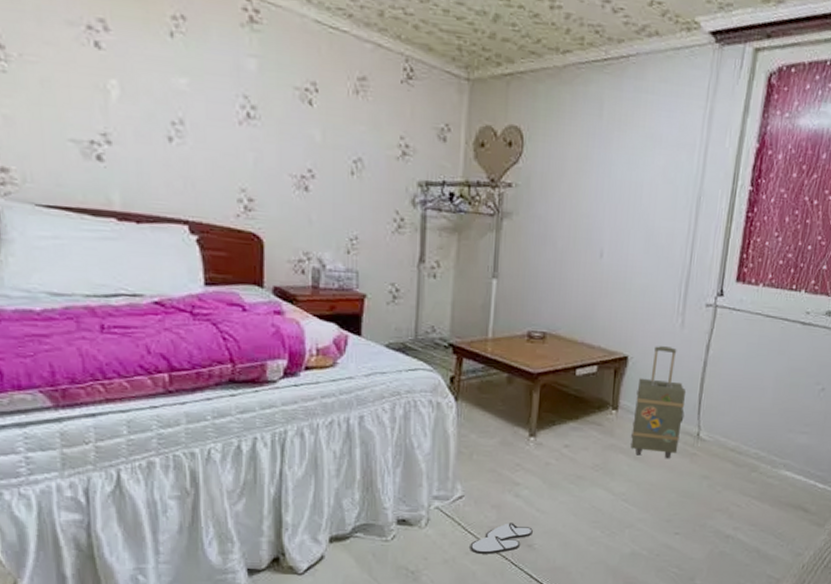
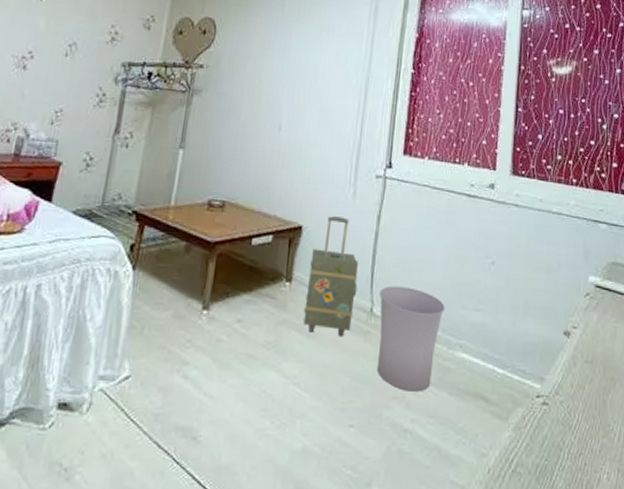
slippers: present [470,523,533,554] -> none [130,409,199,448]
waste bin: none [702,412,772,505] -> present [377,286,445,392]

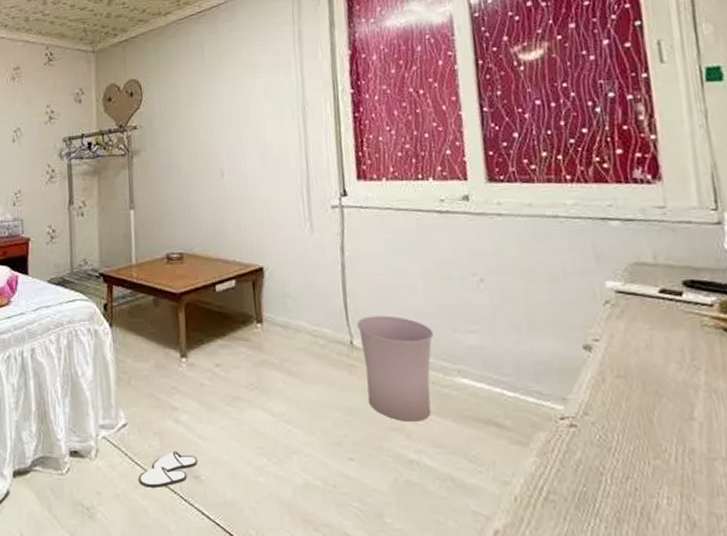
slippers: none [130,409,199,448] -> present [138,451,198,487]
suitcase: present [303,216,358,337] -> none [278,253,333,373]

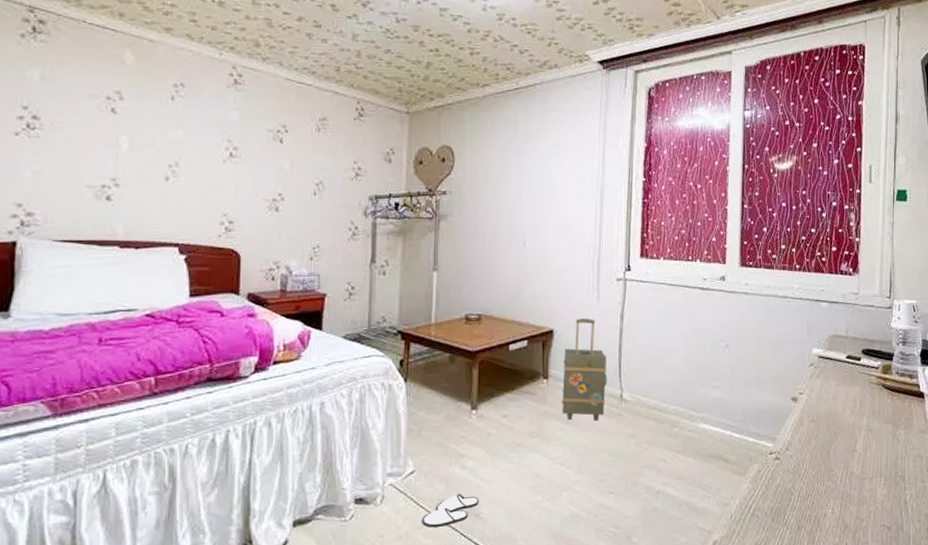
suitcase: none [278,253,333,373] -> present [561,318,607,421]
waste bin: present [357,315,434,422] -> none [628,373,686,460]

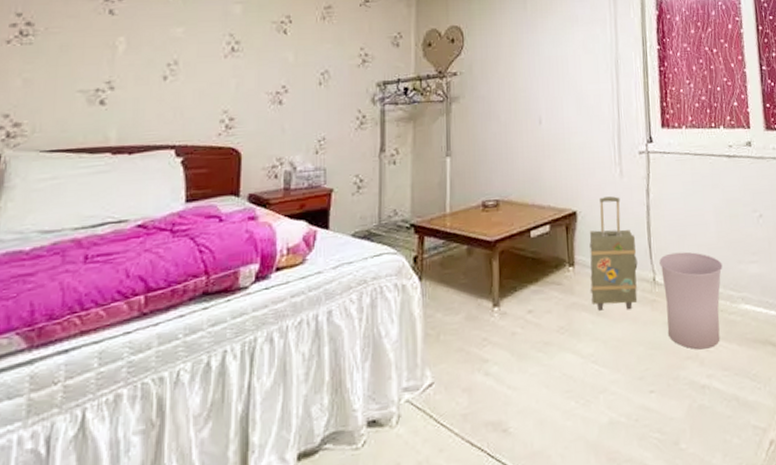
slippers: present [422,494,479,527] -> none [443,406,506,449]
waste bin: none [628,373,686,460] -> present [659,251,723,350]

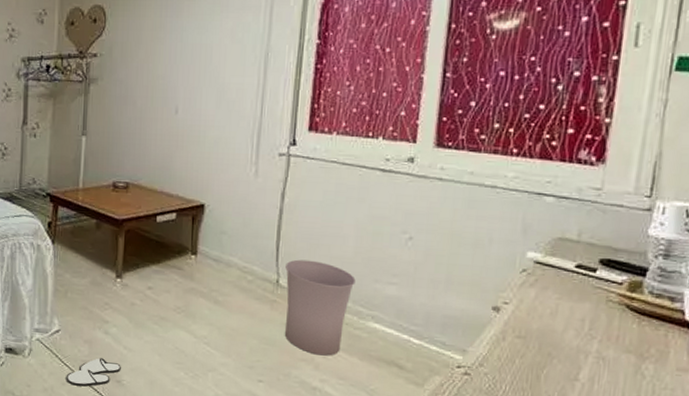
slippers: none [443,406,506,449] -> present [66,358,121,387]
suitcase: present [589,196,638,311] -> none [209,194,262,305]

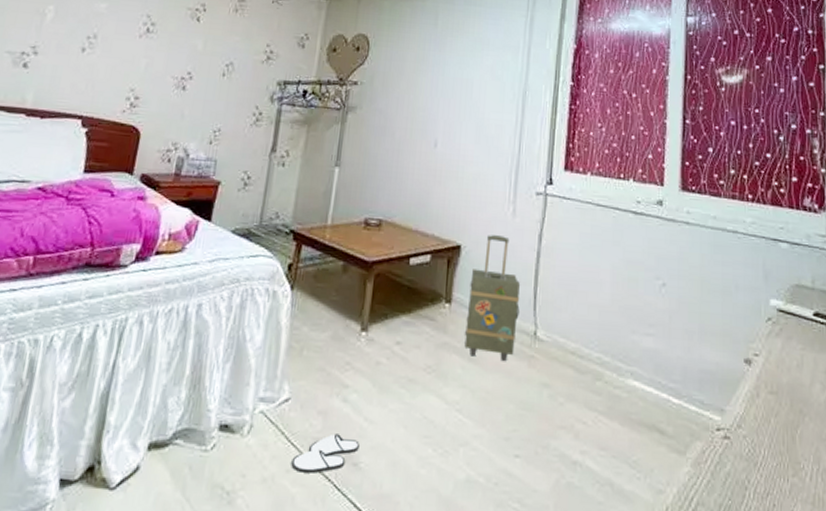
suitcase: none [209,194,262,305] -> present [464,235,520,362]
waste bin: present [284,259,356,356] -> none [542,308,613,422]

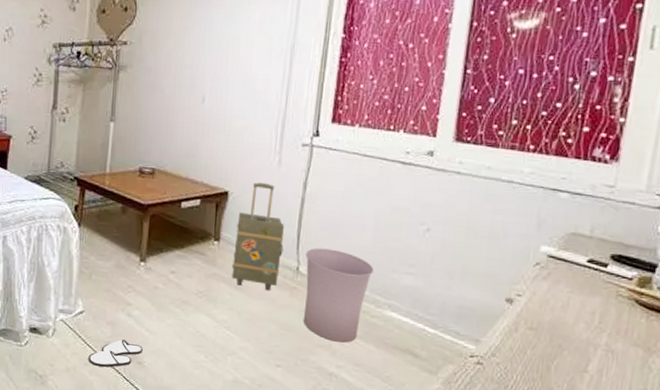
waste bin: none [542,308,613,422] -> present [303,248,374,343]

